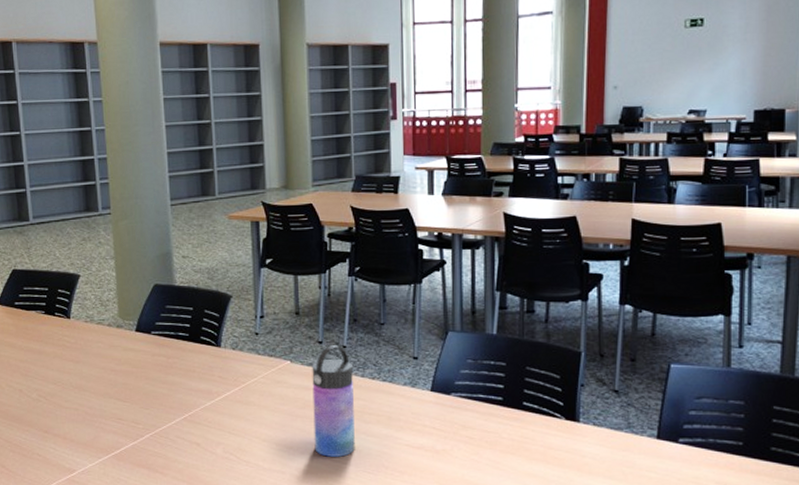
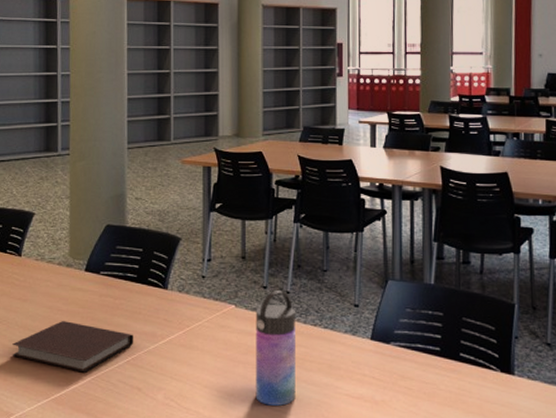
notebook: none [69,381,190,430] -> present [12,321,134,373]

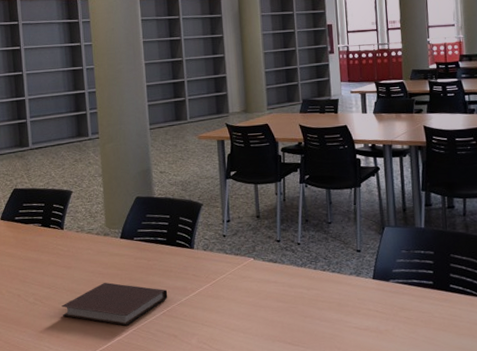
water bottle: present [255,291,296,406] -> none [272,243,311,342]

